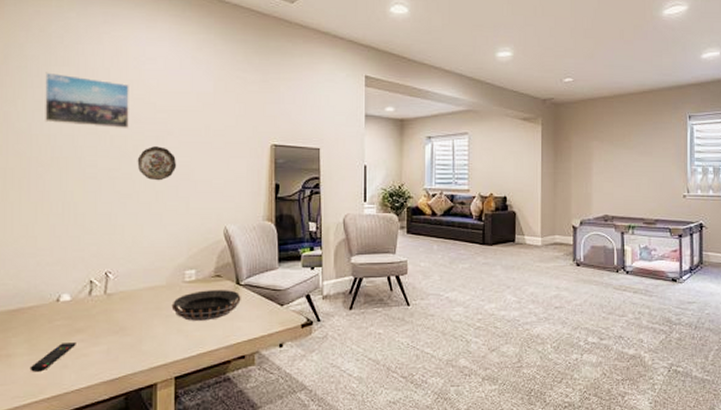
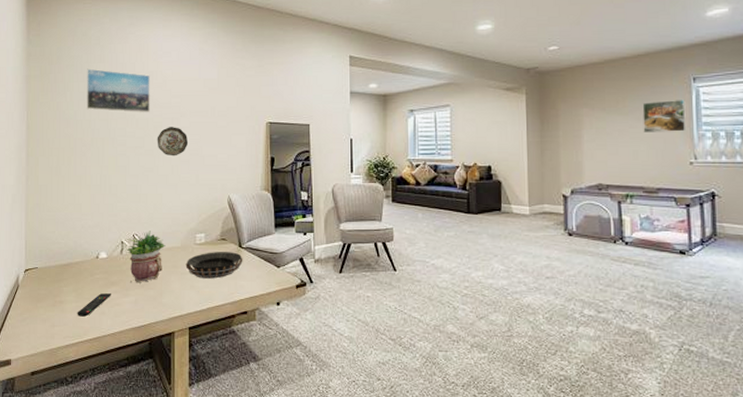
potted plant: none [94,267,147,329] -> present [125,231,166,283]
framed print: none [645,136,682,166] -> present [642,100,686,132]

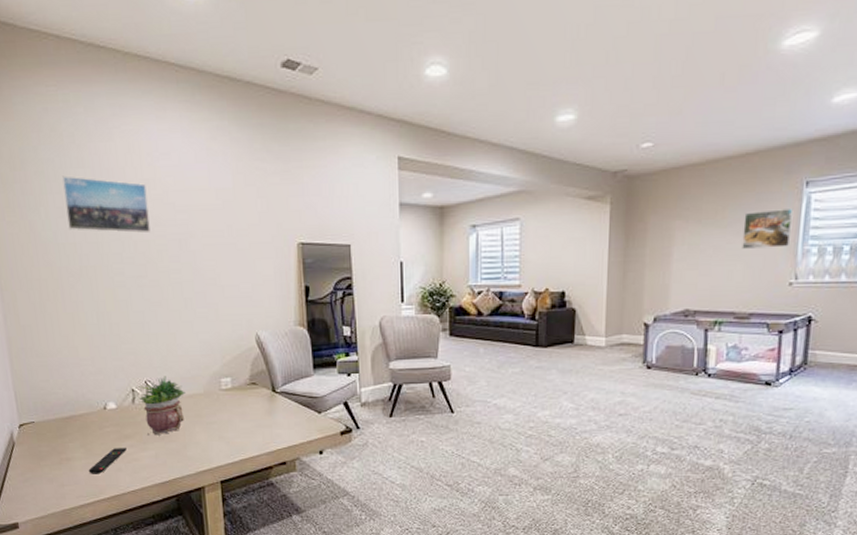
decorative plate: present [157,127,189,157] -> none [162,250,203,287]
decorative bowl: present [185,252,243,279] -> none [211,397,278,428]

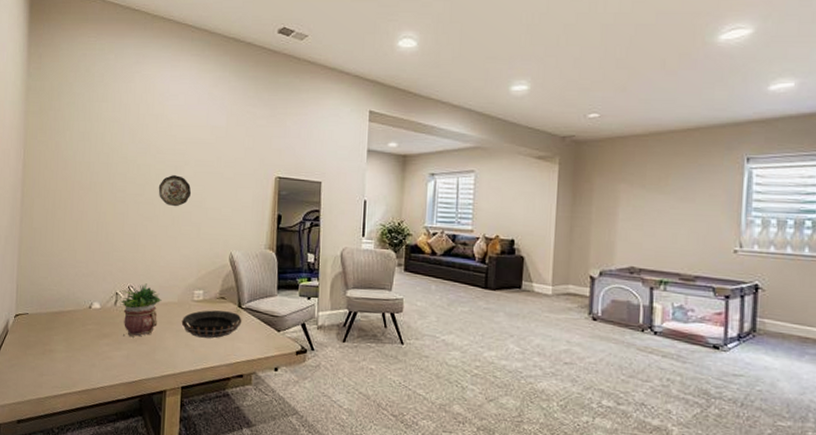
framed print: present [62,176,150,234] -> none [86,107,155,159]
remote control: present [88,448,127,474] -> none [66,345,103,368]
decorative plate: none [162,250,203,287] -> present [158,175,192,207]
decorative bowl: none [211,397,278,428] -> present [181,310,242,339]
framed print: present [742,209,794,249] -> none [685,181,736,217]

